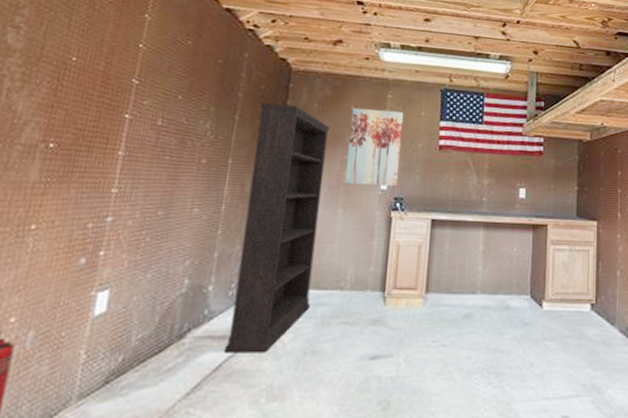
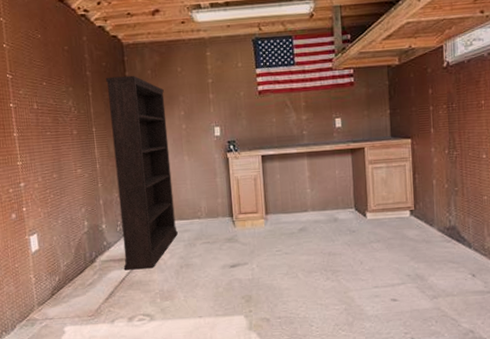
wall art: present [345,107,404,187] -> none [180,65,229,135]

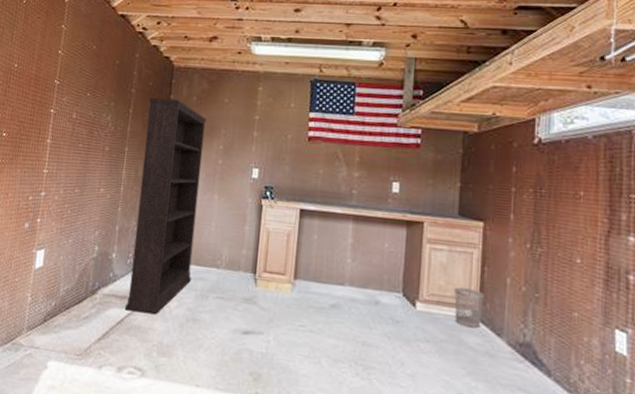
wastebasket: none [394,194,418,224] -> present [454,287,484,329]

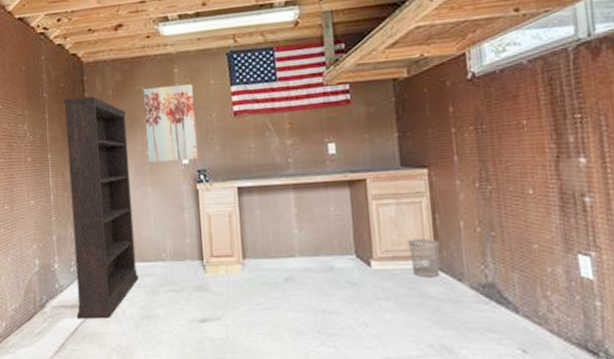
wall art: none [220,100,274,176] -> present [144,83,199,163]

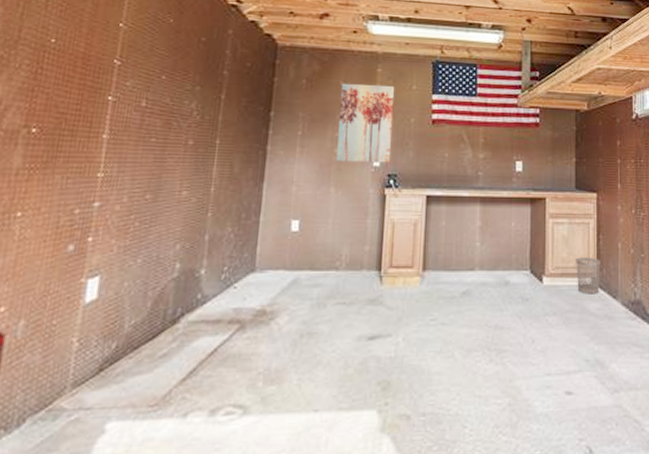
bookshelf: present [64,96,139,319] -> none [218,80,318,337]

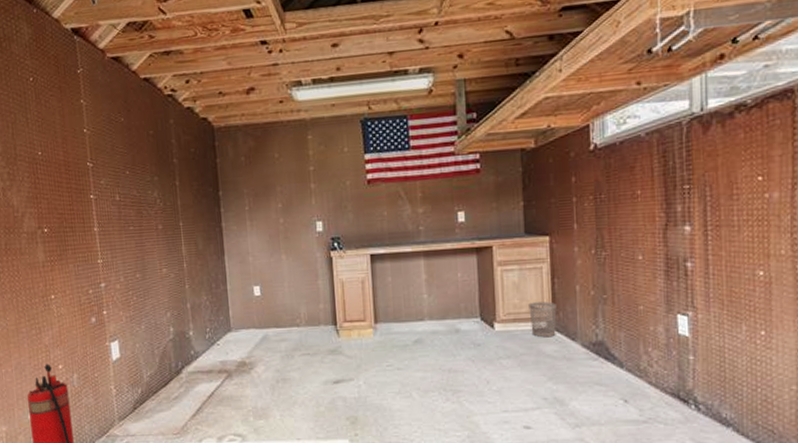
wall art: present [336,83,395,163] -> none [277,150,333,231]

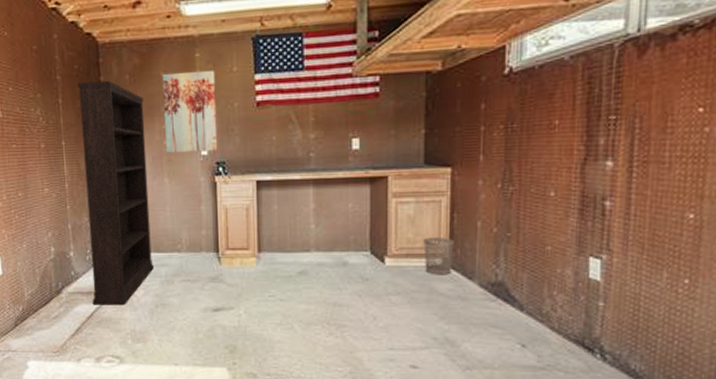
bookshelf: none [195,162,274,384] -> present [78,80,154,305]
wall art: none [277,150,333,231] -> present [163,70,218,153]

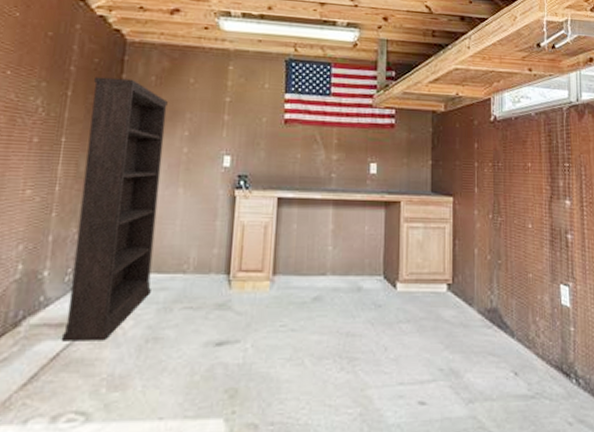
wall art: present [163,70,218,153] -> none [185,80,247,164]
wastebasket: present [423,237,454,275] -> none [431,263,456,301]

